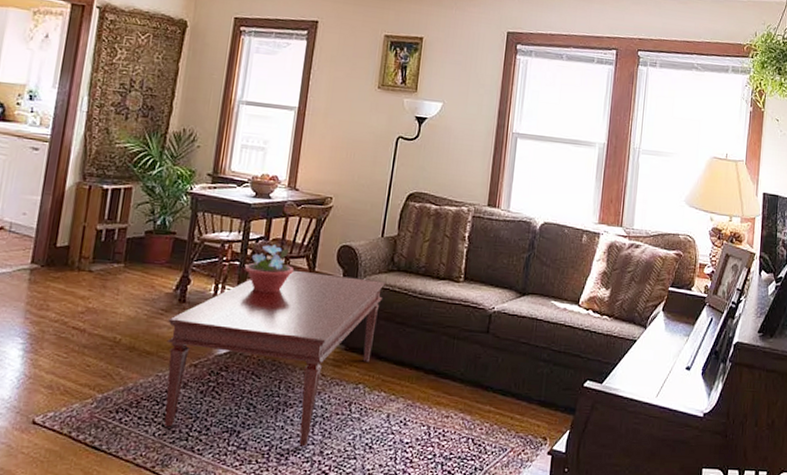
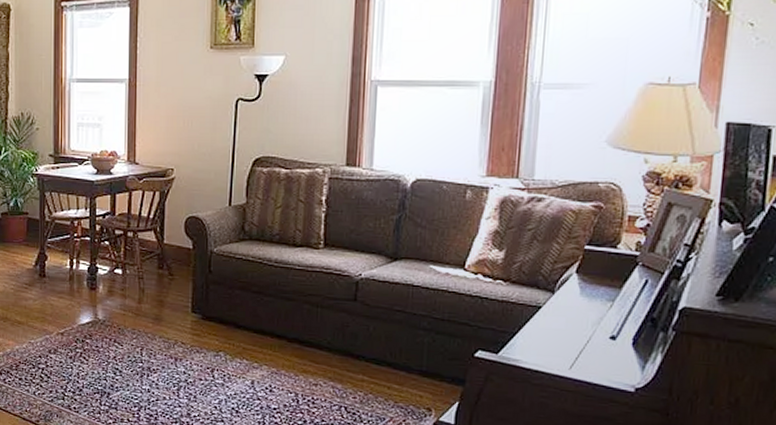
coffee table: present [164,270,385,447] -> none [33,243,237,409]
potted flower: present [245,244,294,293] -> none [96,219,142,266]

